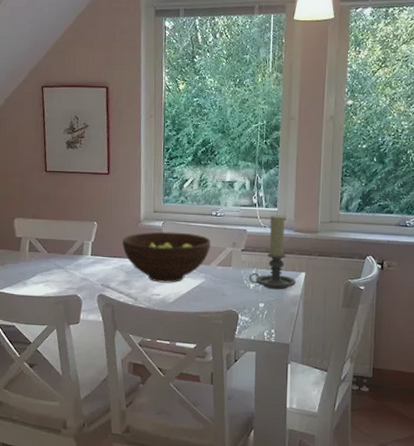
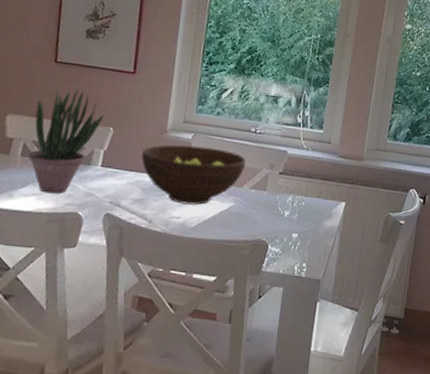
potted plant: none [34,191,89,281] -> present [28,87,105,194]
candle holder: present [249,214,297,290] -> none [284,137,335,220]

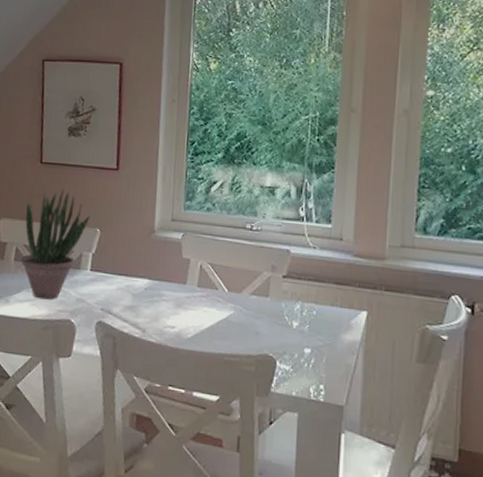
fruit bowl: present [141,144,247,206] -> none [130,245,244,314]

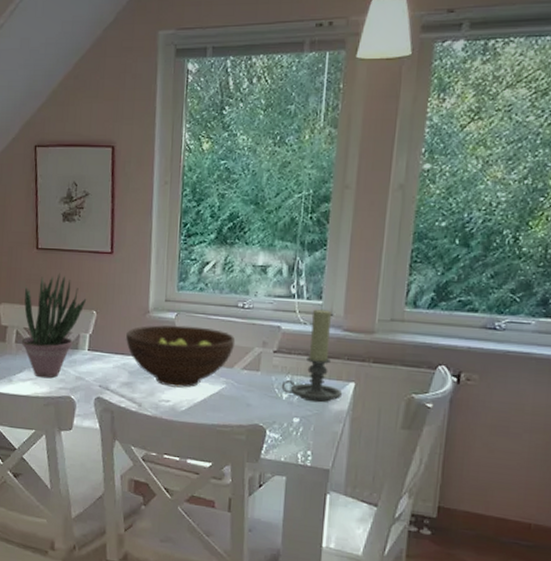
fruit bowl: none [130,245,244,314] -> present [126,325,236,388]
candle holder: none [291,232,355,333] -> present [281,308,343,403]

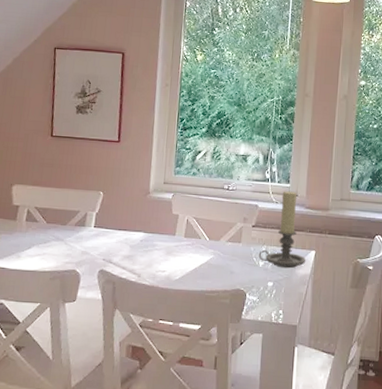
potted plant: present [21,272,87,379] -> none [31,158,95,254]
fruit bowl: present [126,325,236,388] -> none [129,204,222,259]

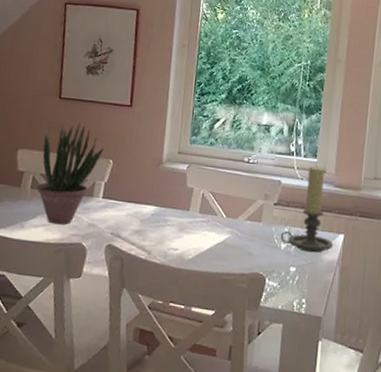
potted plant: none [31,158,95,254] -> present [37,122,105,225]

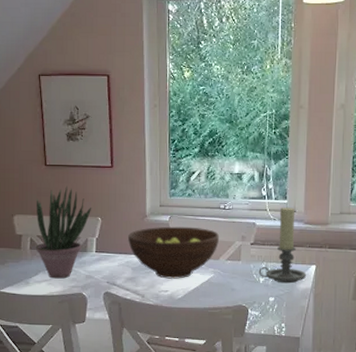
fruit bowl: none [139,176,241,237] -> present [128,226,220,279]

